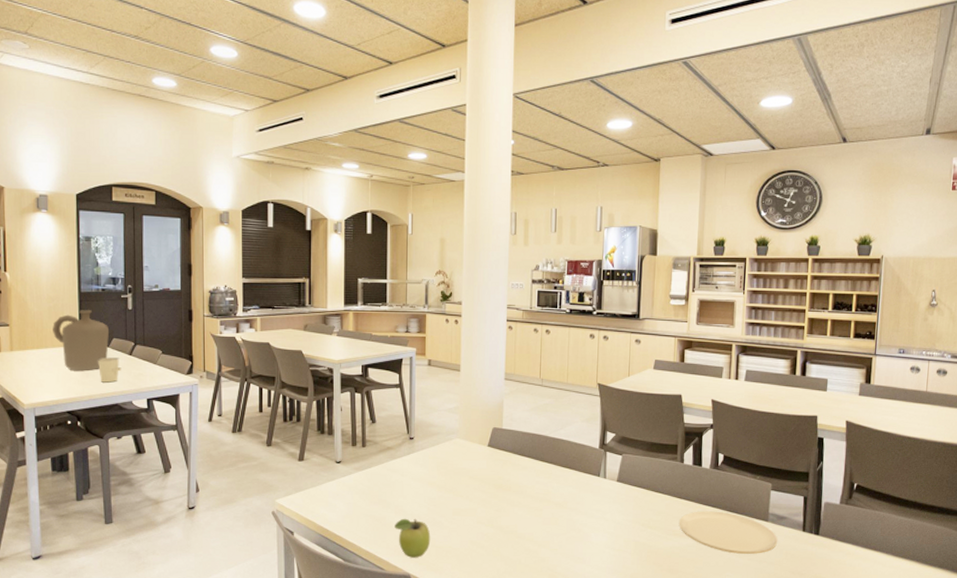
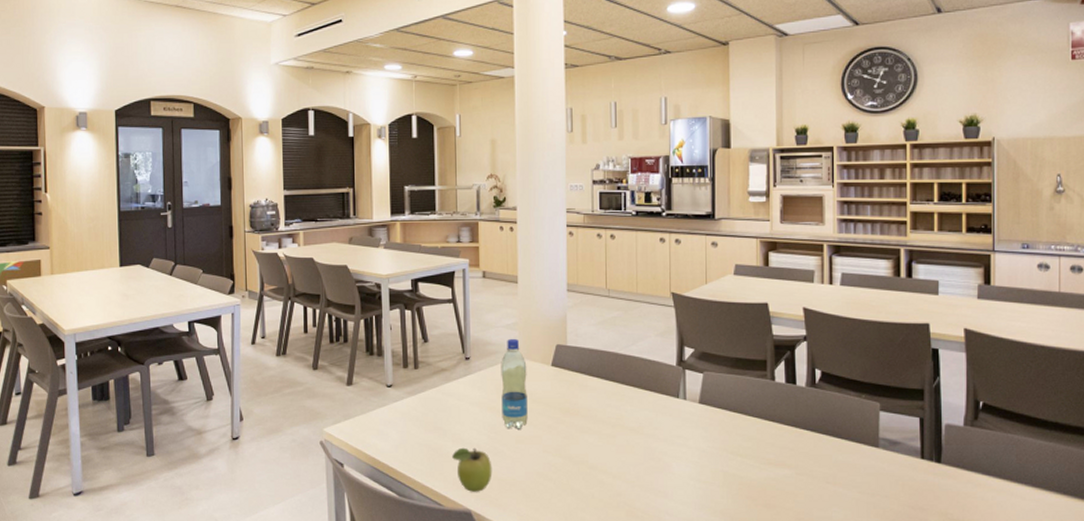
water jug: present [53,310,110,371] -> none [93,229,150,294]
cup: present [98,357,122,383] -> none [138,278,162,305]
bottle: none [441,421,466,503] -> present [501,338,528,429]
plate: present [678,511,778,554] -> none [773,436,892,486]

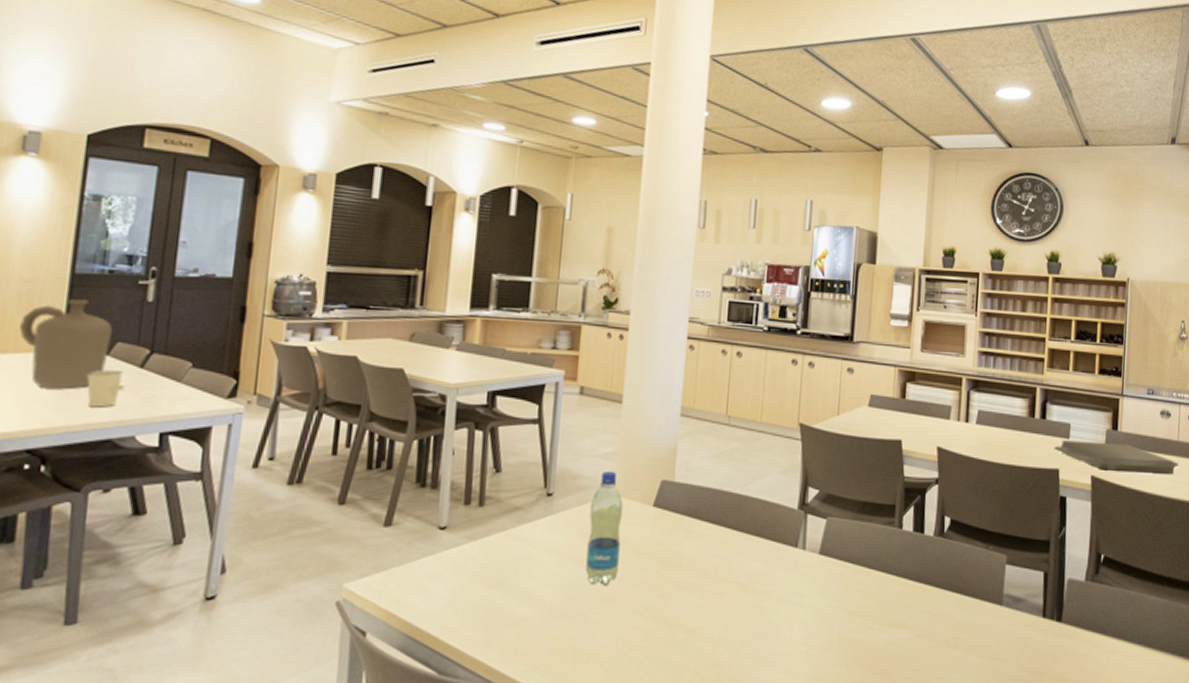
water jug: none [93,229,150,294] -> present [19,299,113,390]
cup: none [138,278,162,305] -> present [87,370,125,408]
fruit: present [452,447,493,492] -> none [516,608,567,666]
serving tray: none [922,296,1061,324] -> present [1054,440,1179,474]

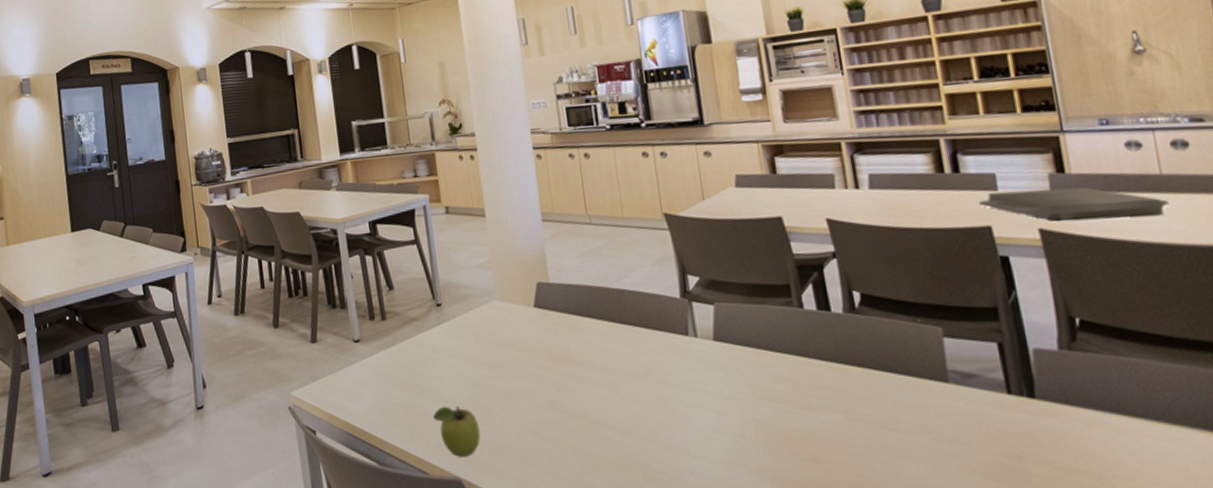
water jug: present [19,299,113,390] -> none [44,193,100,261]
cup: present [87,370,125,408] -> none [90,241,115,271]
fruit: none [516,608,567,666] -> present [433,405,481,457]
bottle: present [585,470,623,585] -> none [476,278,515,383]

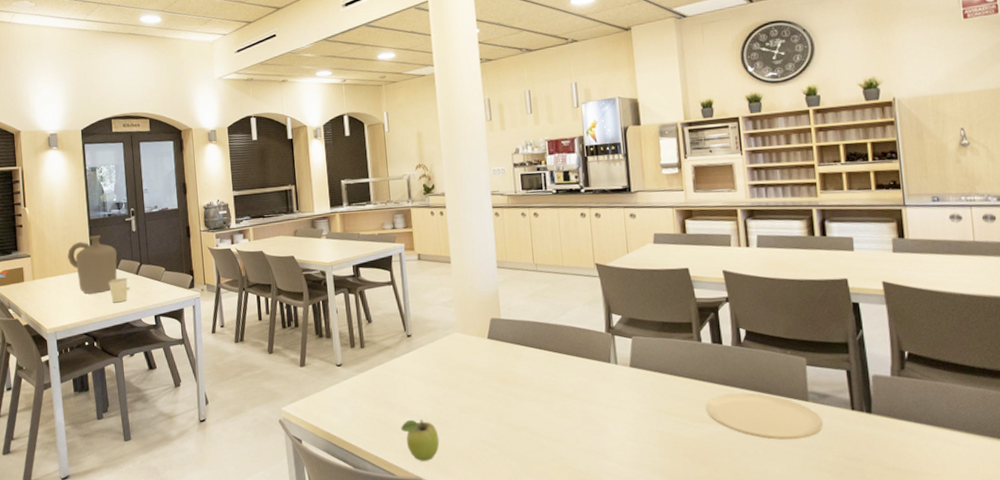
water jug: none [44,193,100,261] -> present [67,235,117,294]
cup: none [90,241,115,271] -> present [109,278,130,303]
plate: none [812,372,972,432] -> present [705,392,824,440]
serving tray: present [978,187,1169,221] -> none [839,249,979,276]

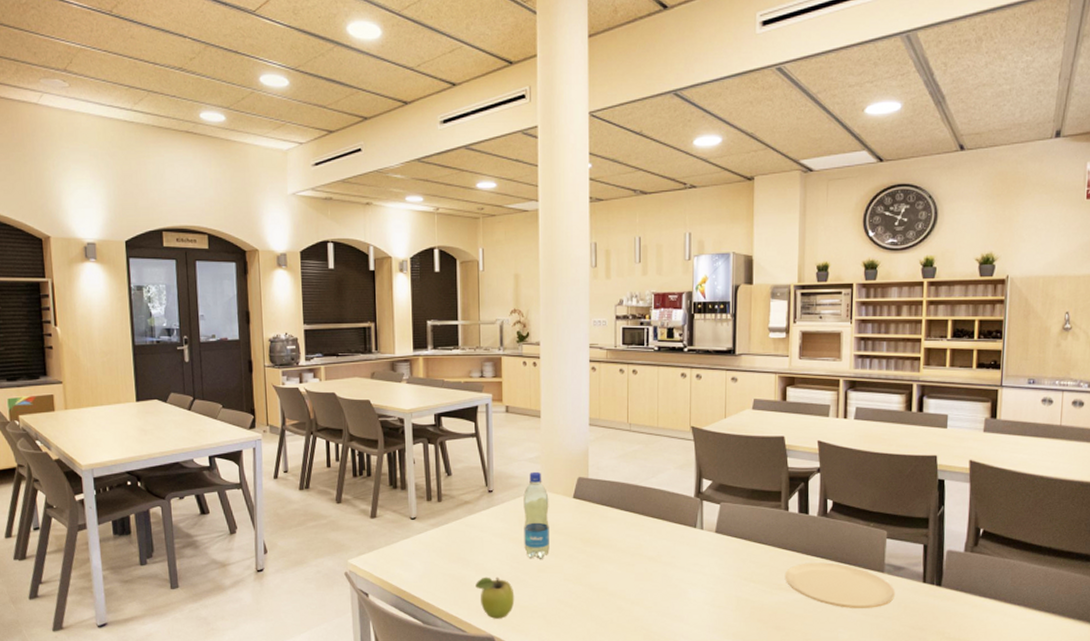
water jug: present [67,235,117,294] -> none [107,364,167,429]
cup: present [109,278,130,303] -> none [156,413,181,440]
bottle: none [440,314,469,401] -> present [523,471,550,559]

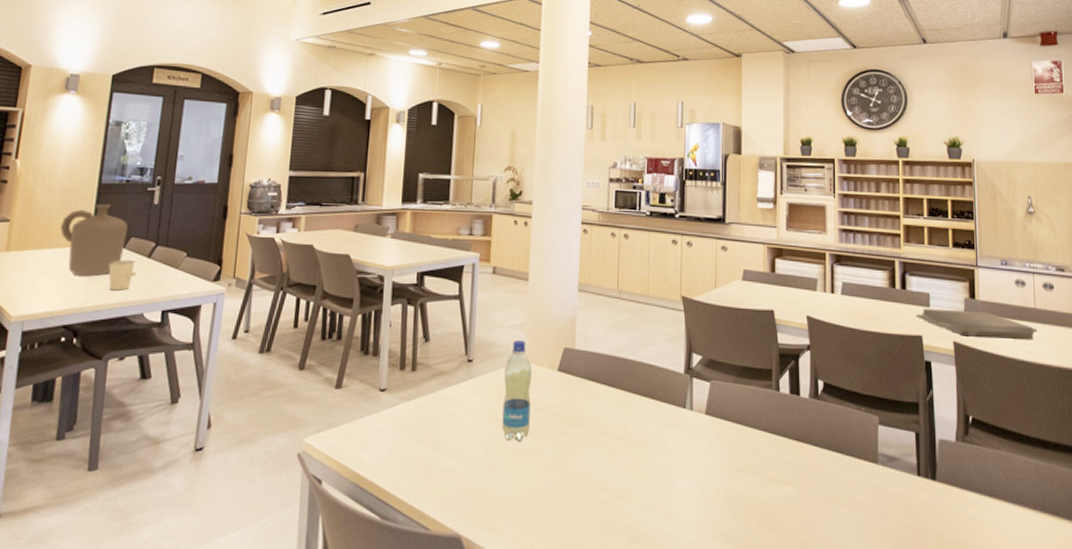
water jug: none [107,364,167,429] -> present [60,204,129,277]
cup: none [156,413,181,440] -> present [108,260,137,291]
fruit: present [475,576,515,619] -> none [445,461,488,513]
plate: present [784,562,896,608] -> none [777,451,891,505]
serving tray: none [931,429,1061,456] -> present [915,309,1038,339]

